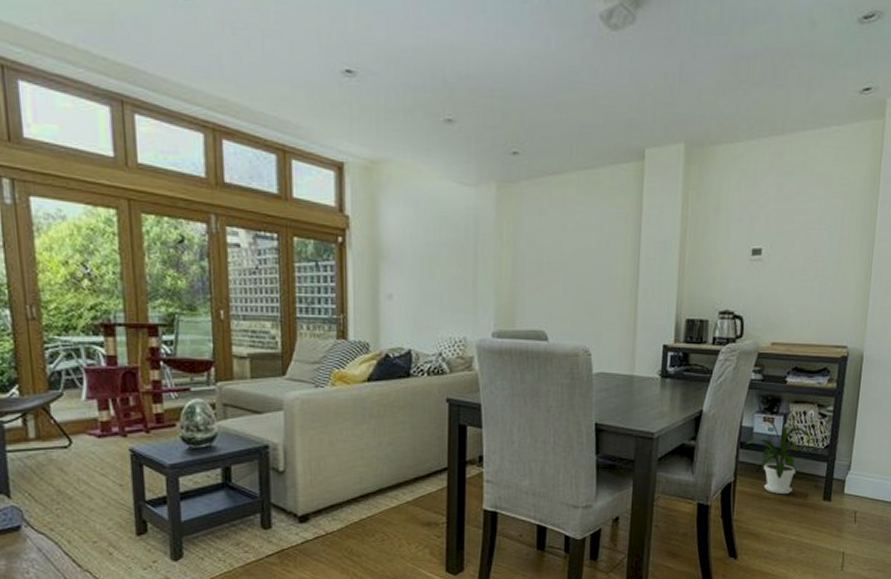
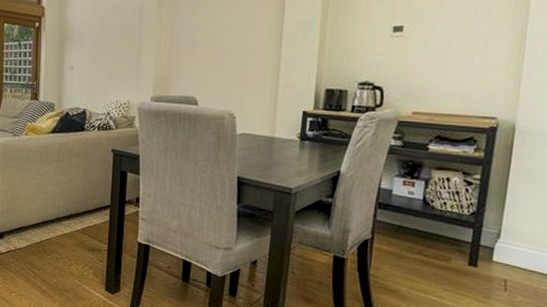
house plant: present [745,415,811,494] -> none [383,178,455,255]

